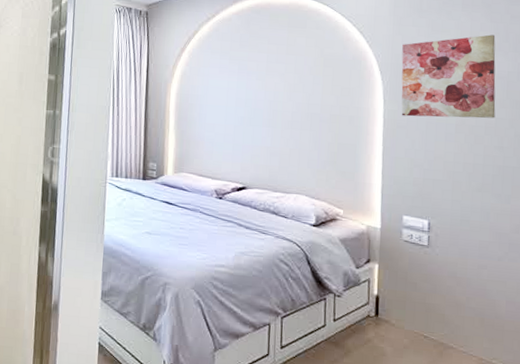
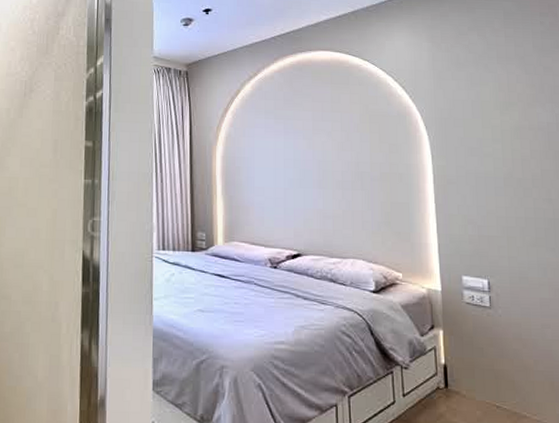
wall art: present [401,34,496,119] -> none [444,86,541,172]

